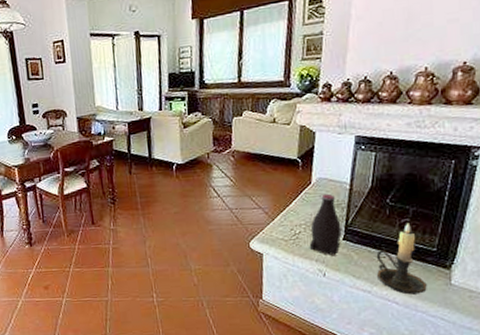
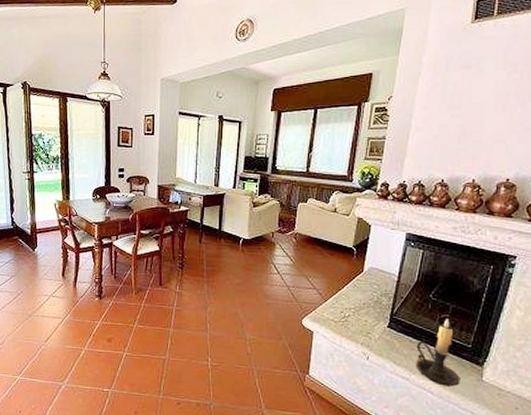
bottle: present [309,193,342,256] -> none [356,282,387,342]

